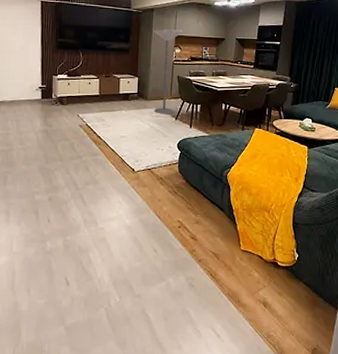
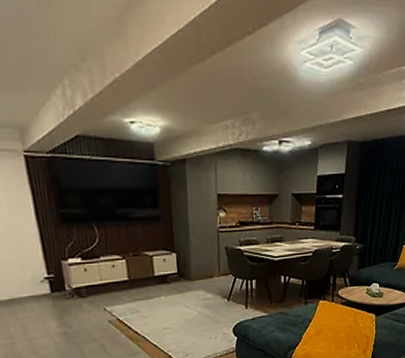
floor lamp: present [153,29,183,114] -> none [188,186,227,296]

